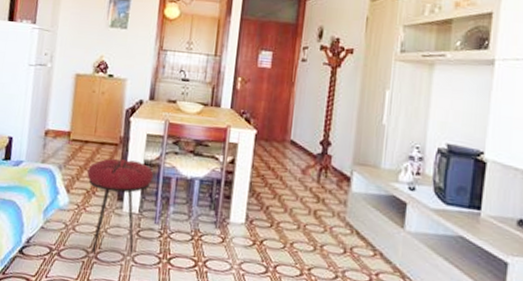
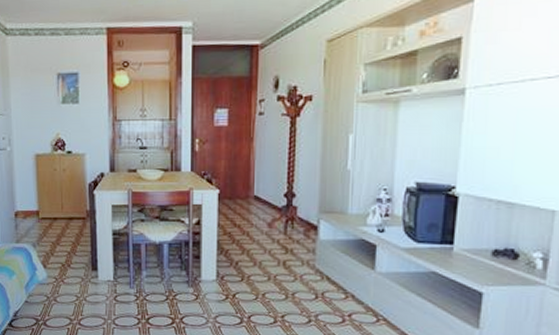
stool: present [87,158,154,253] -> none [60,232,123,320]

